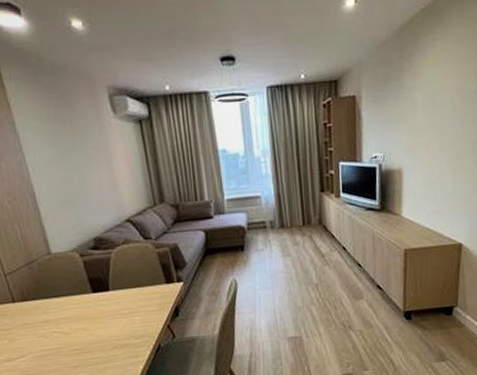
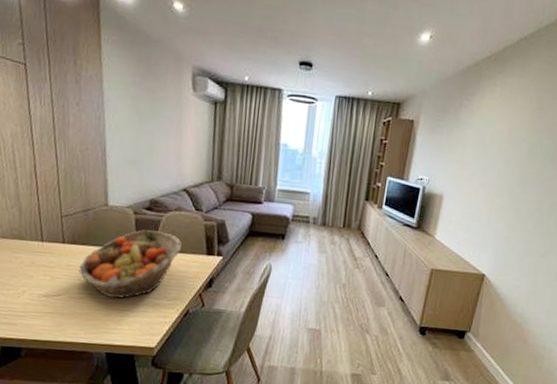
fruit basket: none [36,269,138,349] -> present [79,229,182,299]

